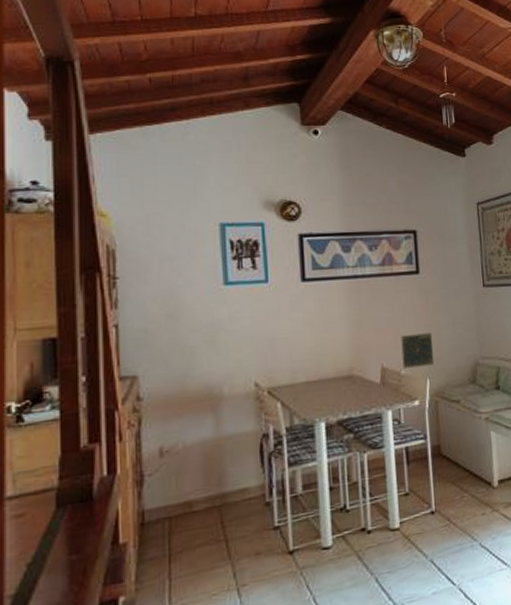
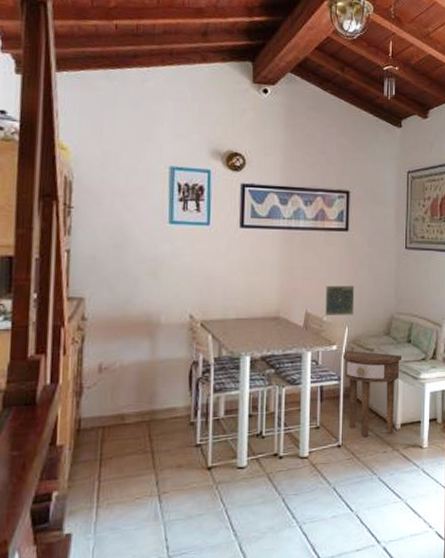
side table: none [427,403,492,499] -> present [343,350,403,437]

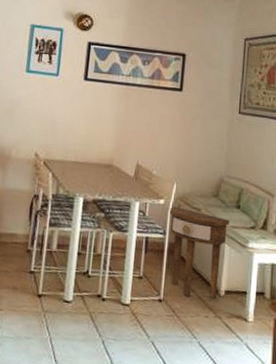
decorative tile: present [325,285,355,315] -> none [155,141,185,173]

